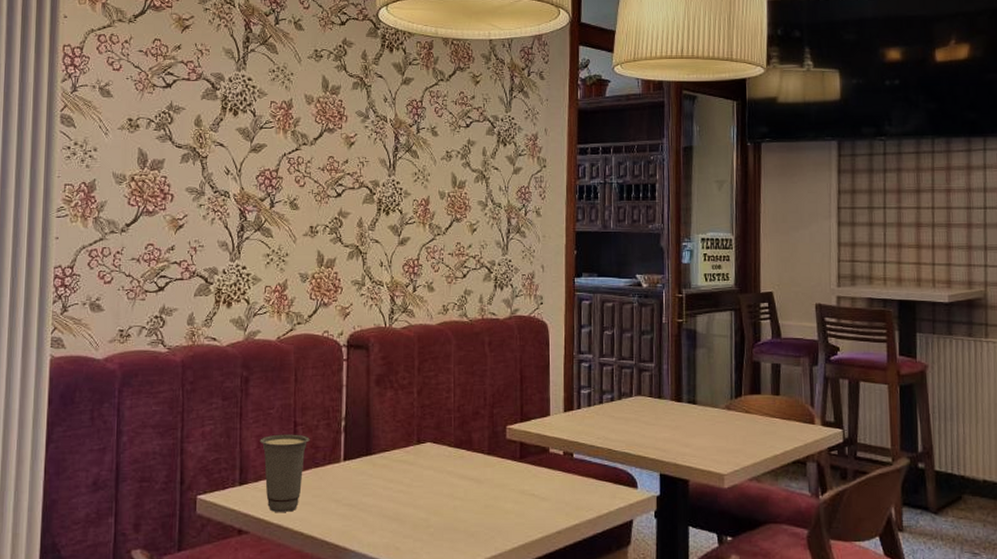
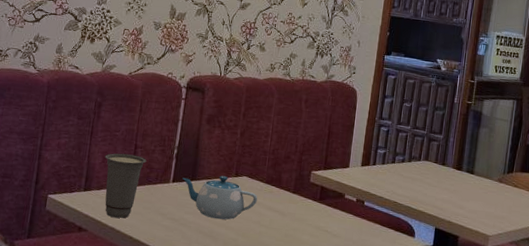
teapot: none [355,445,447,498] -> present [182,175,258,220]

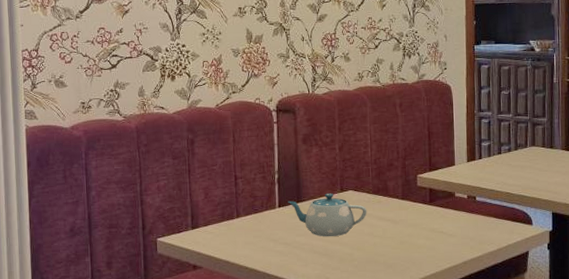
cup: present [105,153,147,218] -> none [206,186,249,250]

